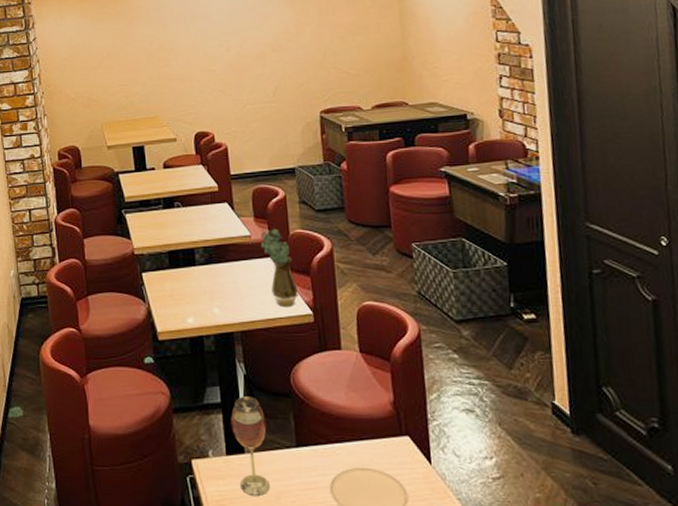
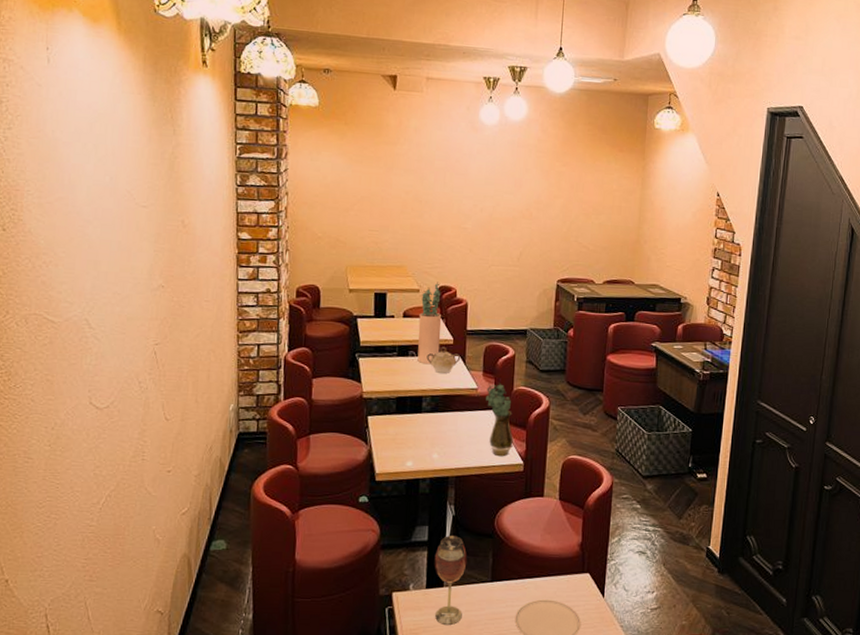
vase: none [179,128,206,215] -> present [417,281,442,365]
sugar bowl: none [193,194,229,222] -> present [426,346,461,373]

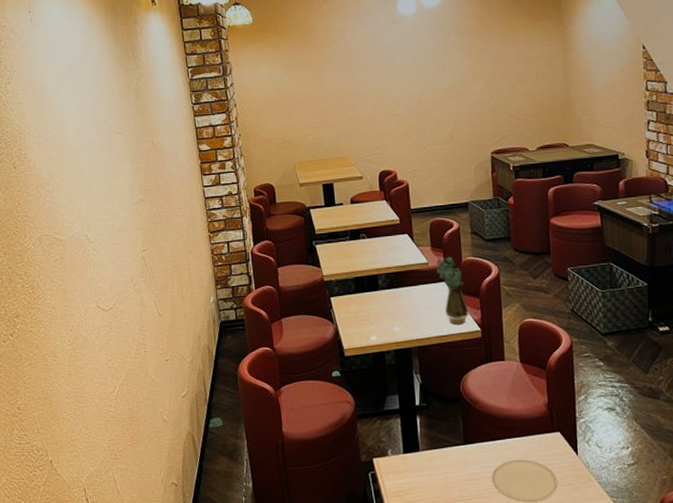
vase: present [417,281,442,365] -> none [365,167,388,245]
sugar bowl: present [426,346,461,373] -> none [377,227,409,252]
wineglass: present [434,536,468,625] -> none [407,403,441,487]

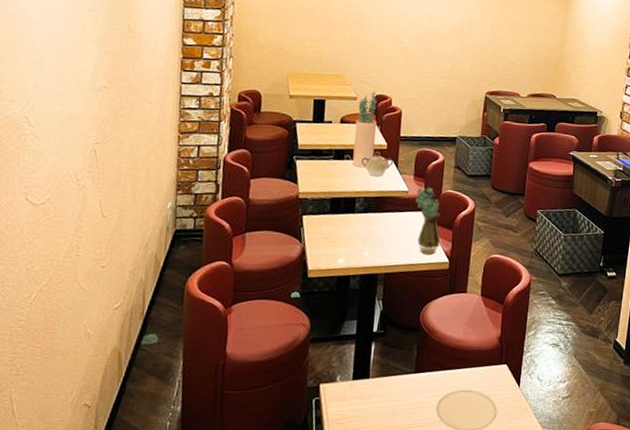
vase: none [365,167,388,245] -> present [352,90,378,168]
sugar bowl: none [377,227,409,252] -> present [361,151,394,176]

